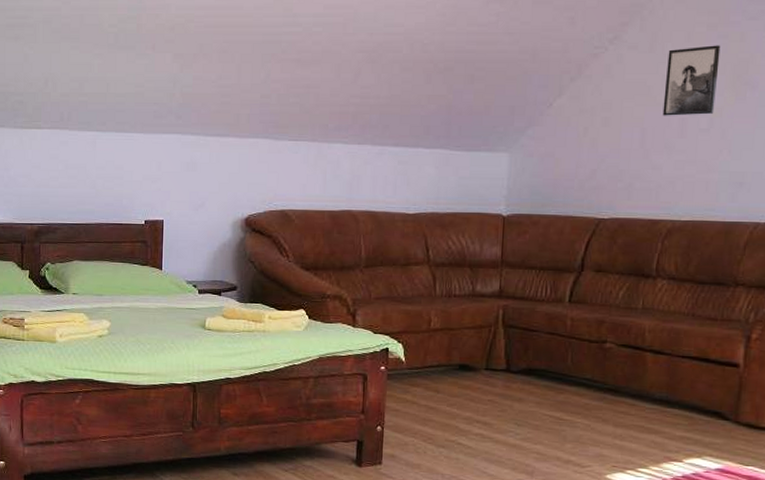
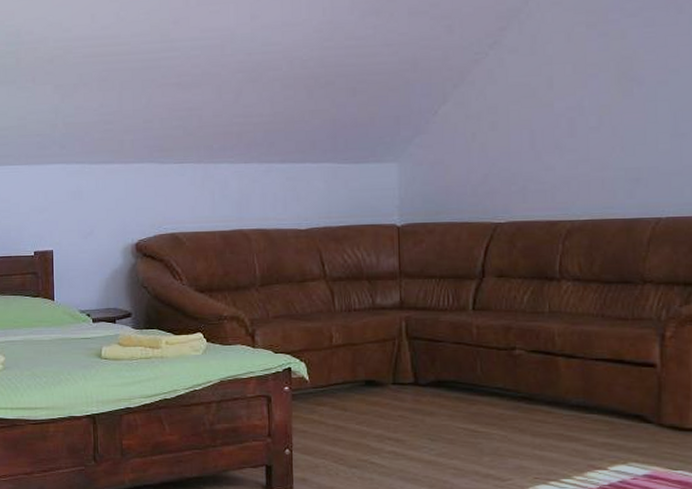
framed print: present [662,45,721,116] -> none [549,44,603,117]

